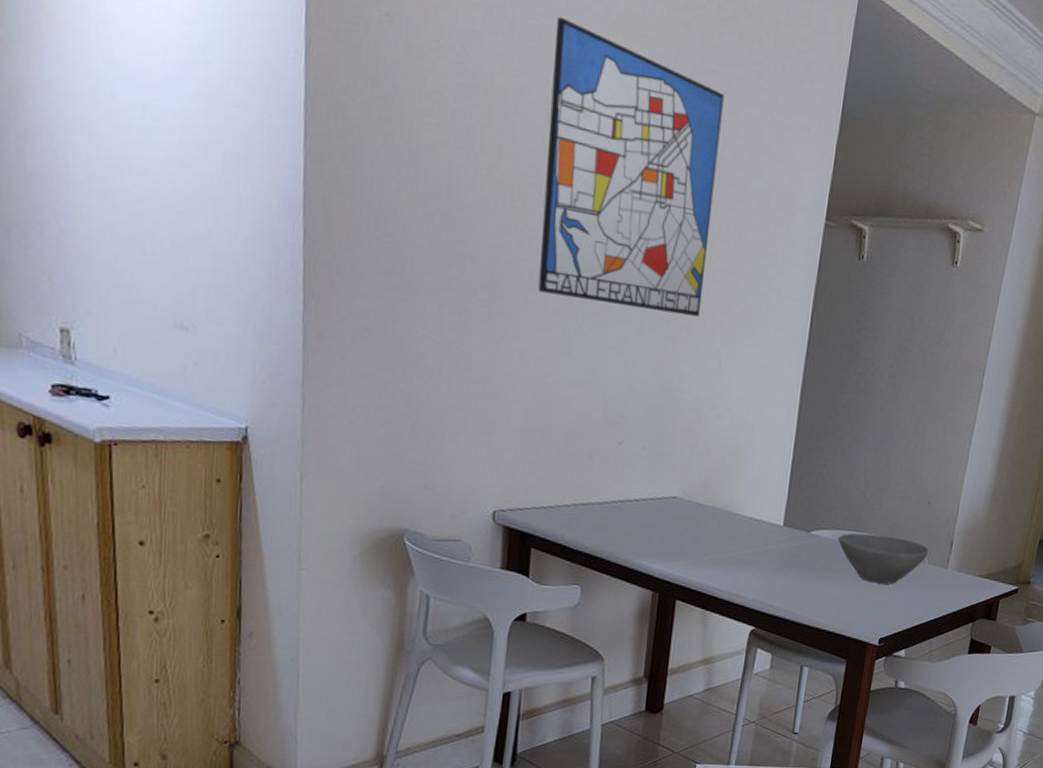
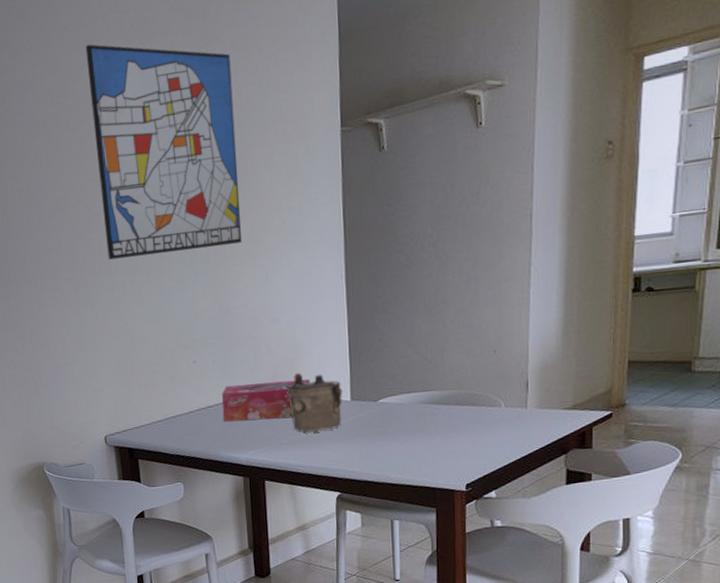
tissue box: none [641,480,745,533] -> present [221,378,310,422]
teapot: none [715,482,777,554] -> present [283,372,343,432]
bowl: present [837,533,929,584] -> none [406,389,503,435]

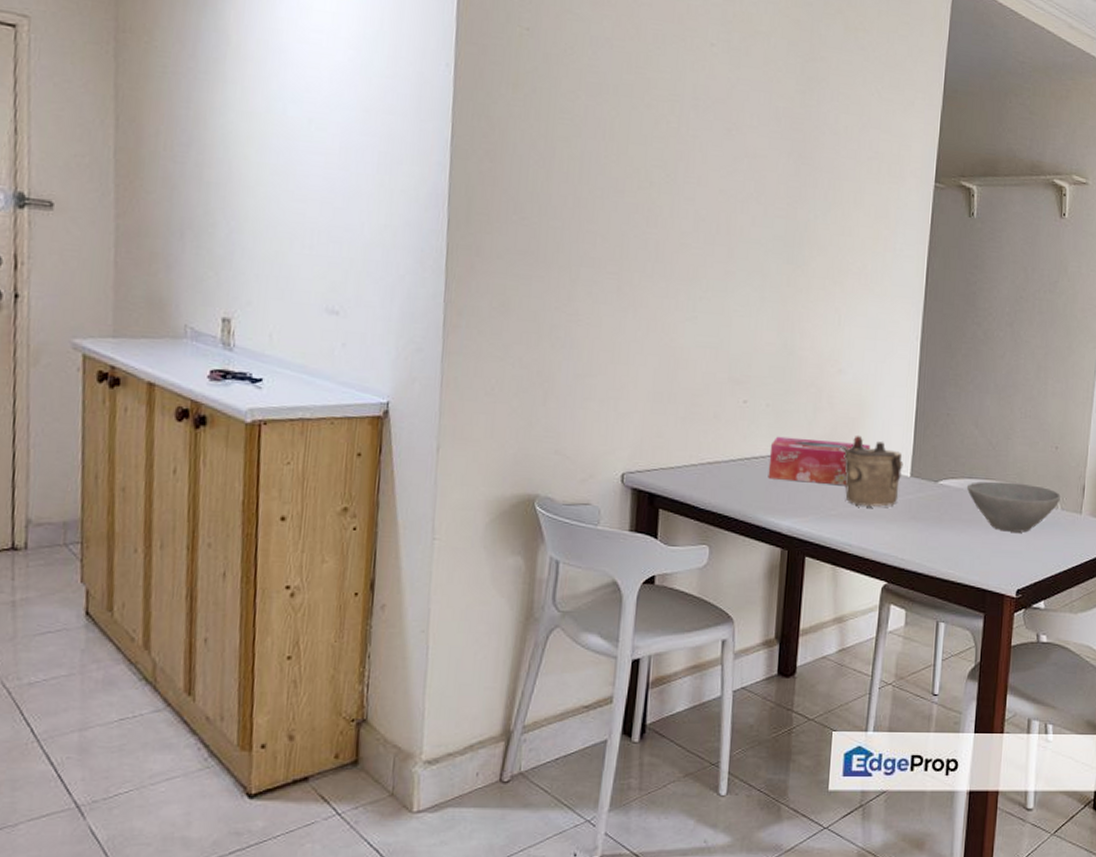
wall art: present [85,44,242,260] -> none [664,20,834,277]
bowl: none [406,389,503,435] -> present [966,481,1060,533]

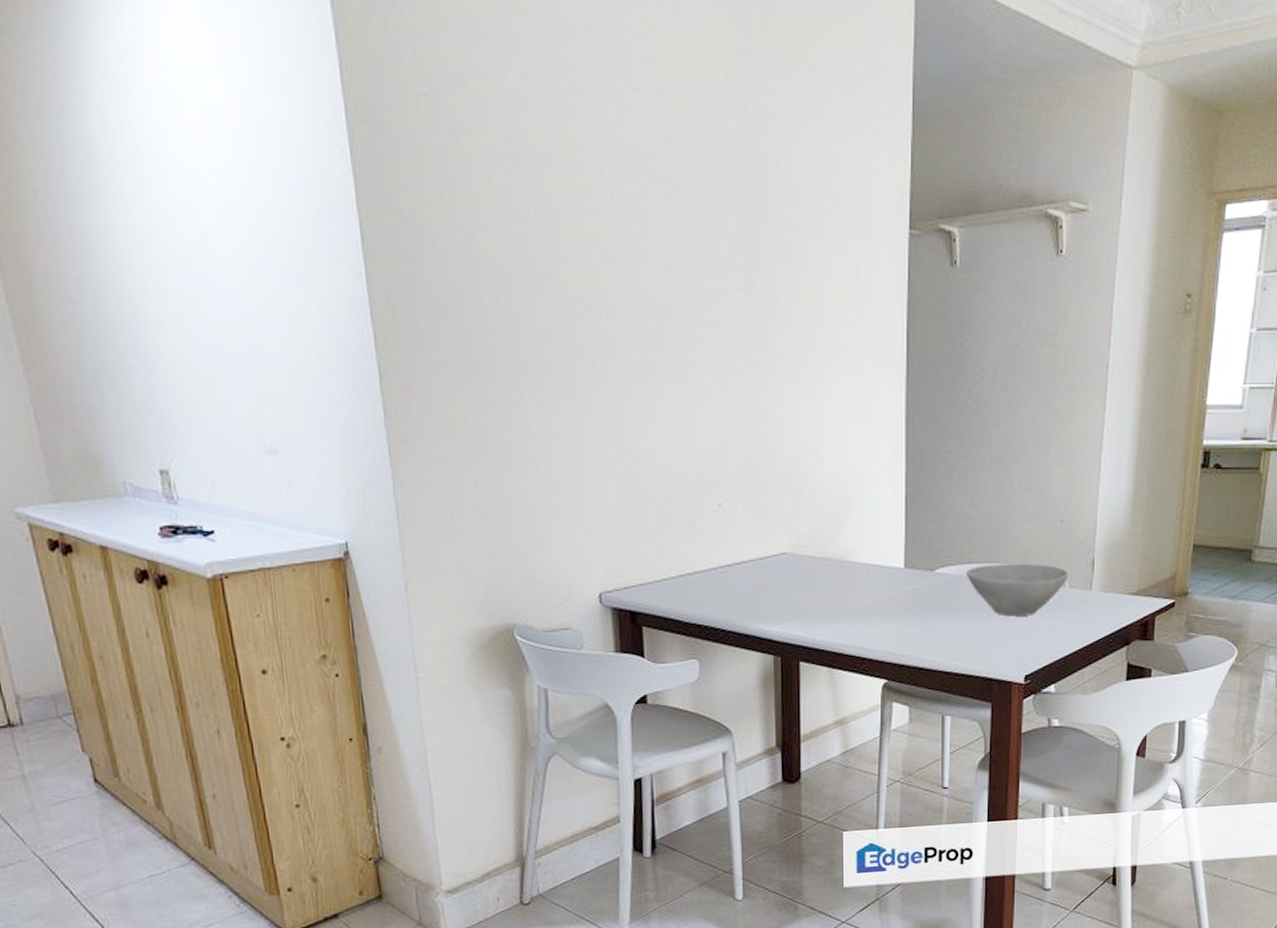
tissue box: present [768,436,871,486] -> none [751,537,859,585]
teapot: present [840,435,904,507] -> none [826,528,896,604]

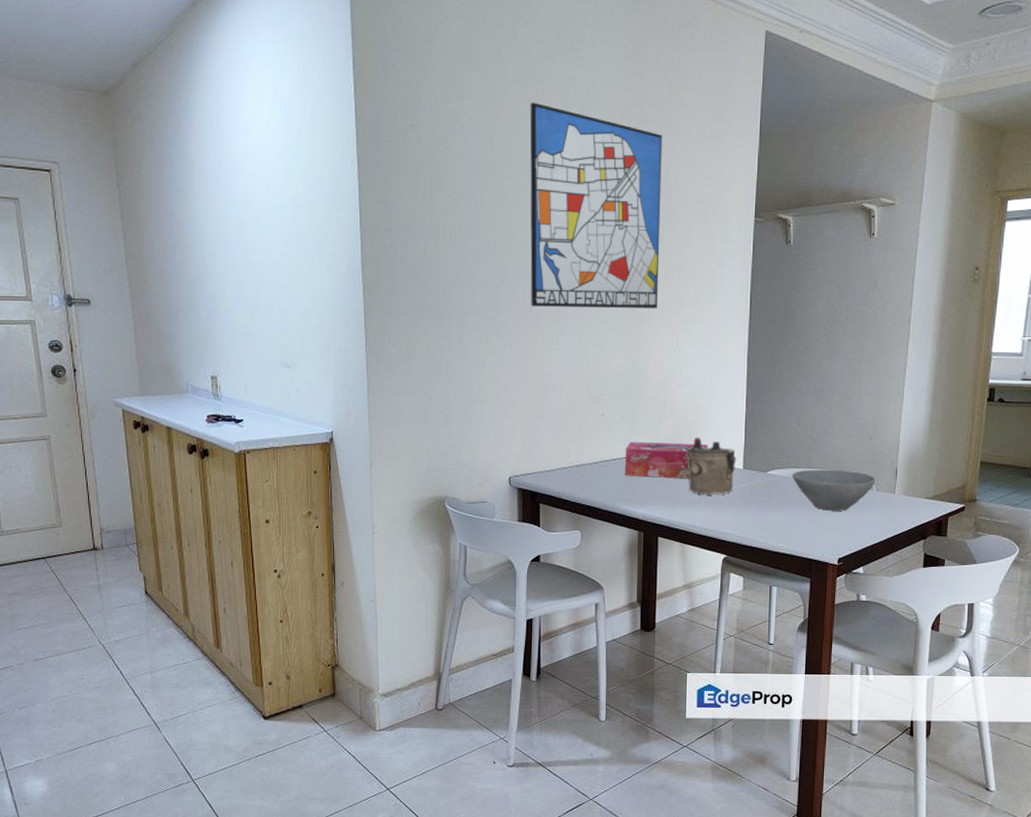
wall art: none [596,62,787,358] -> present [530,102,662,308]
tissue box: none [751,537,859,585] -> present [624,441,708,479]
teapot: none [826,528,896,604] -> present [683,437,737,495]

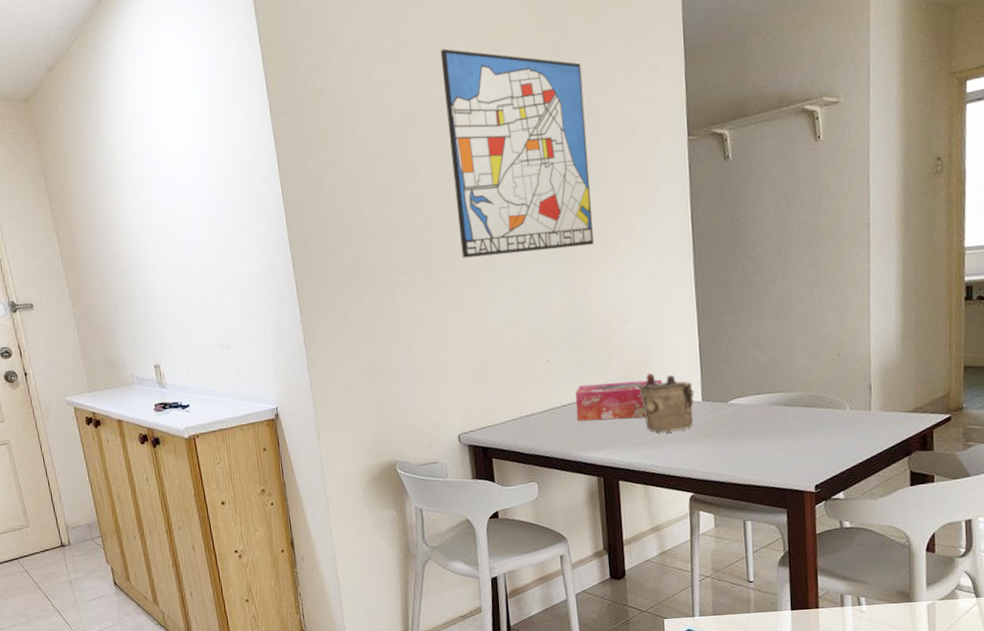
bowl: present [791,469,875,511] -> none [755,391,848,436]

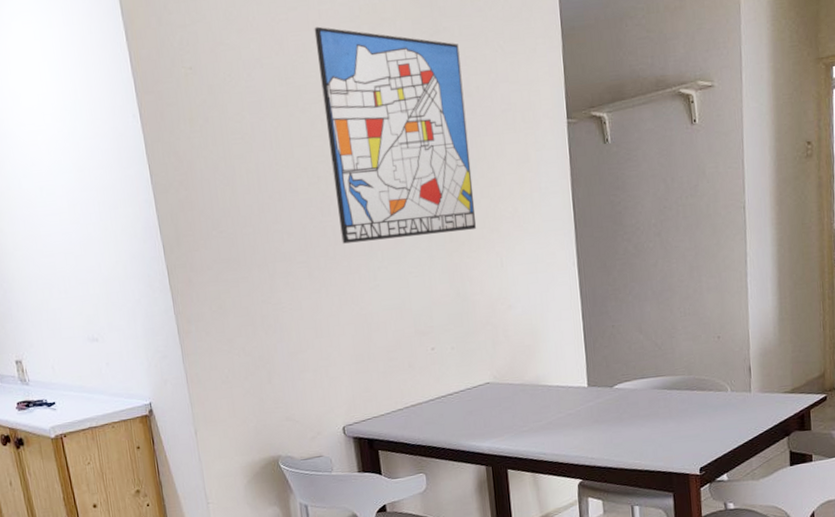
tissue box: present [575,379,662,421] -> none [461,365,548,410]
teapot: present [635,373,694,433] -> none [521,359,580,419]

